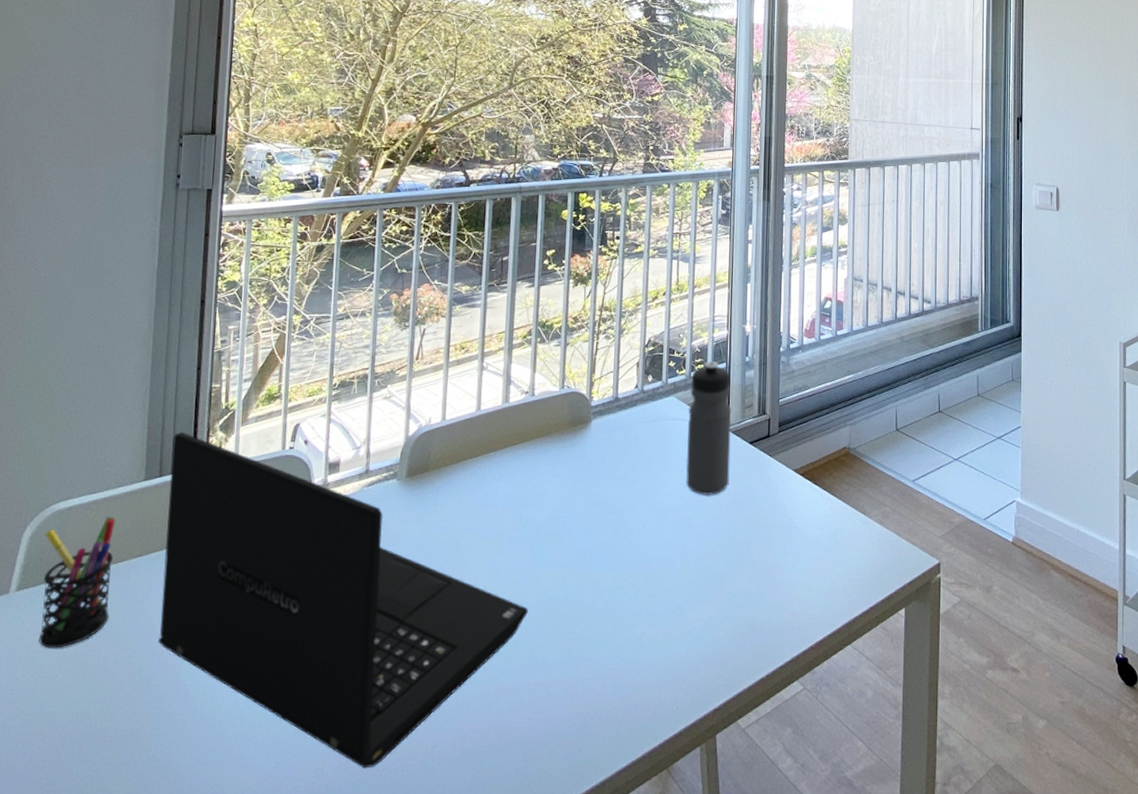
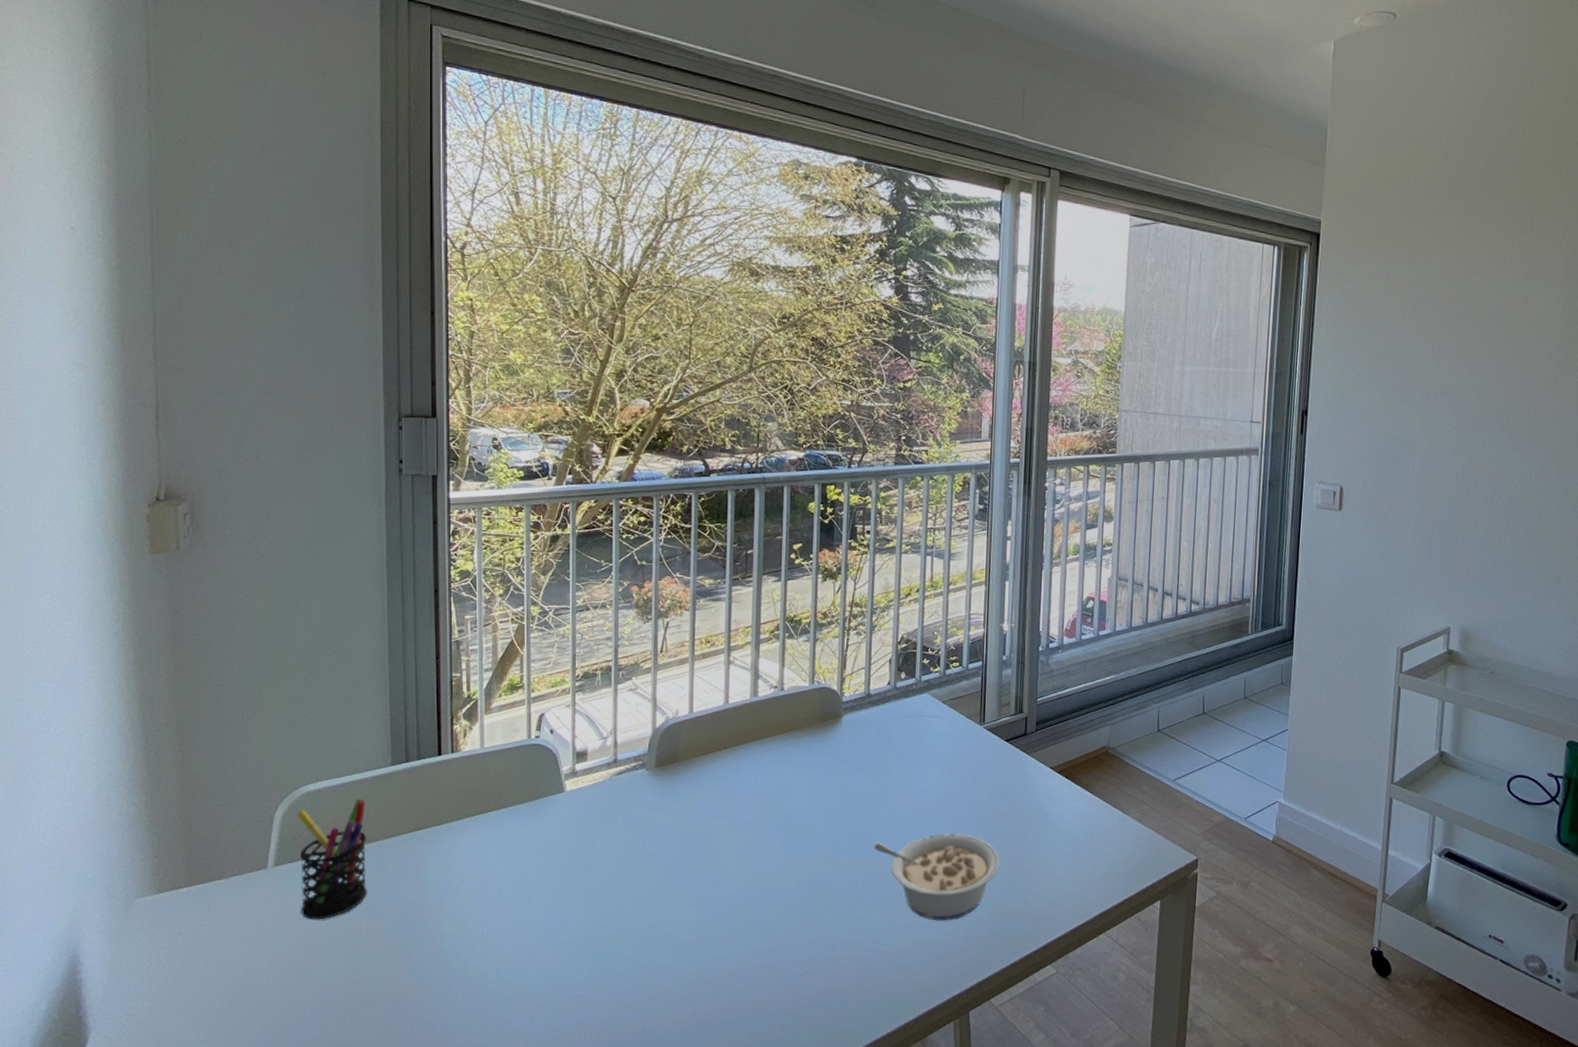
laptop: present [158,431,528,769] -> none [417,719,782,1034]
legume: none [621,541,745,635] -> present [874,833,1000,921]
water bottle: present [685,361,732,496] -> none [940,659,988,791]

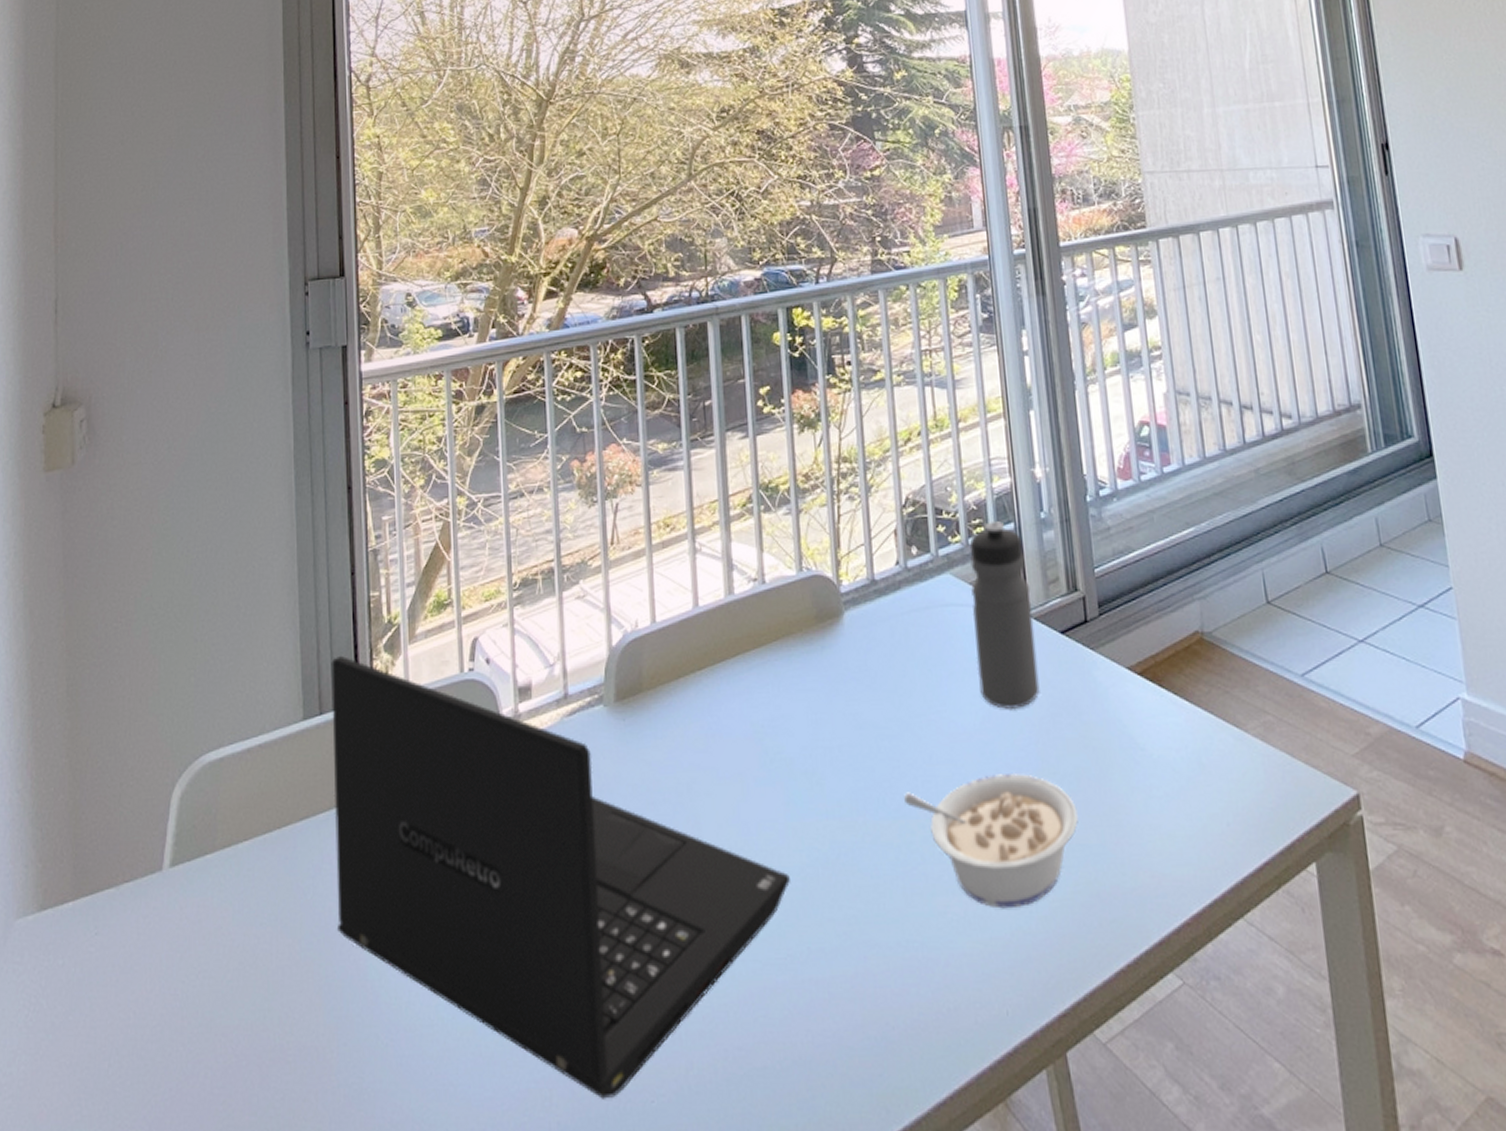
pen holder: present [296,798,368,920] -> none [196,768,278,940]
laptop: none [417,719,782,1034] -> present [331,655,790,1099]
water bottle: none [940,659,988,791] -> present [969,521,1040,710]

